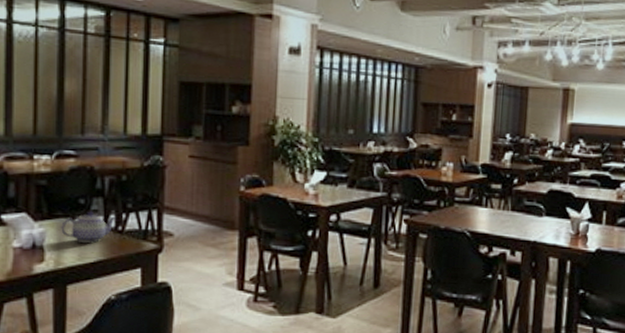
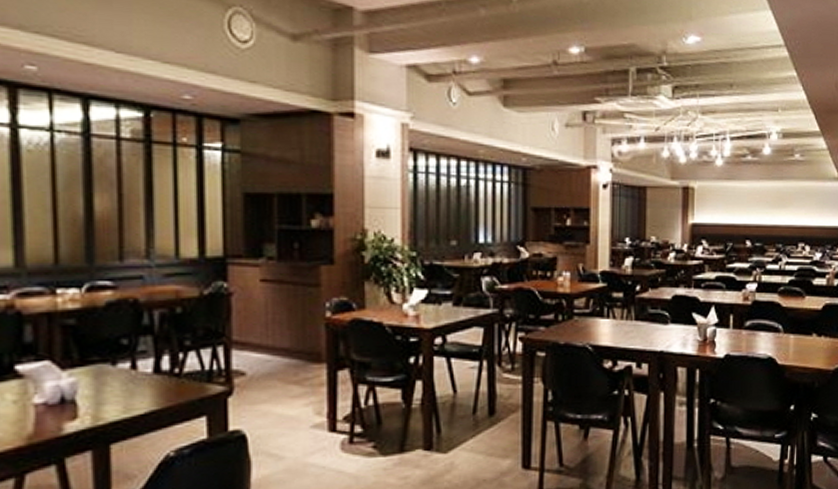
teapot: present [61,211,117,243] -> none [98,352,172,391]

